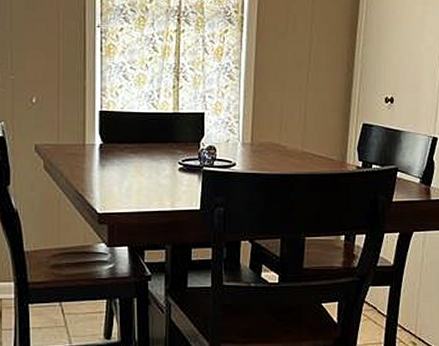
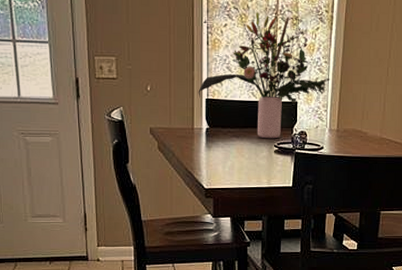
bouquet: none [90,10,242,155] -> present [198,8,330,139]

